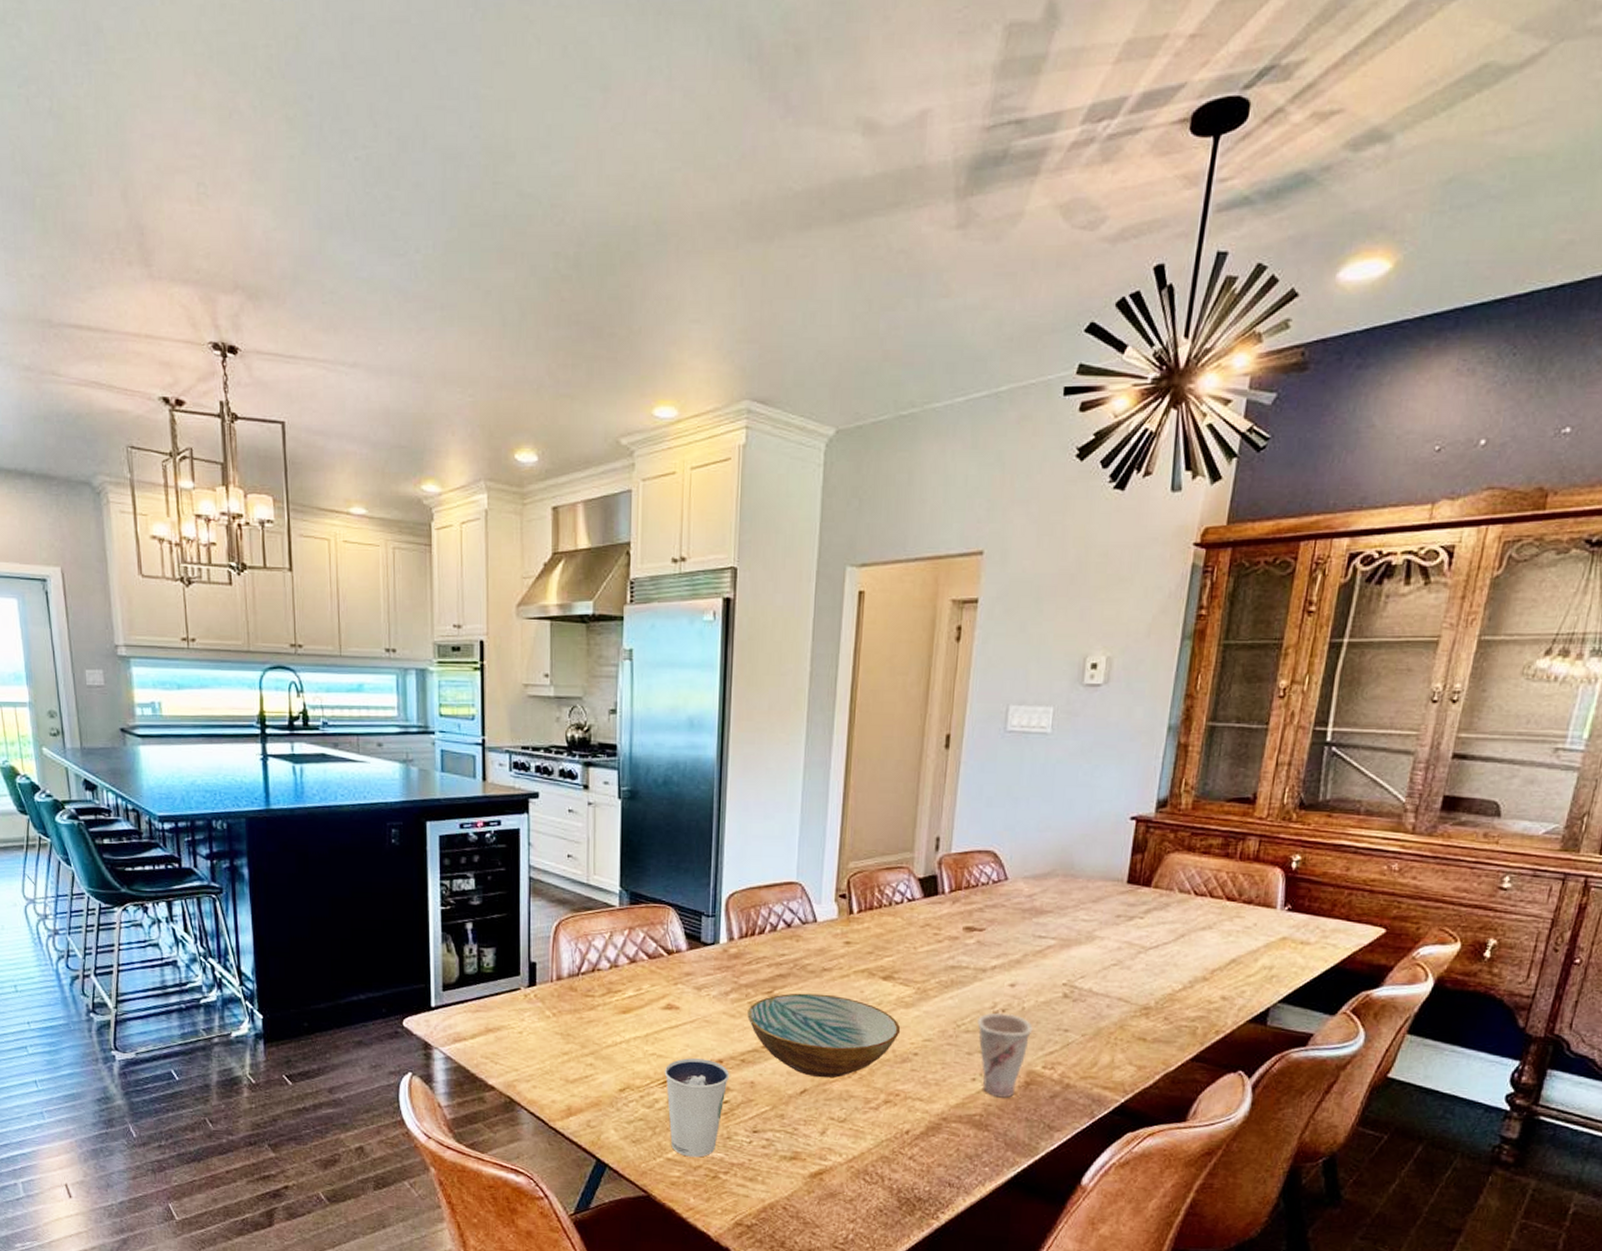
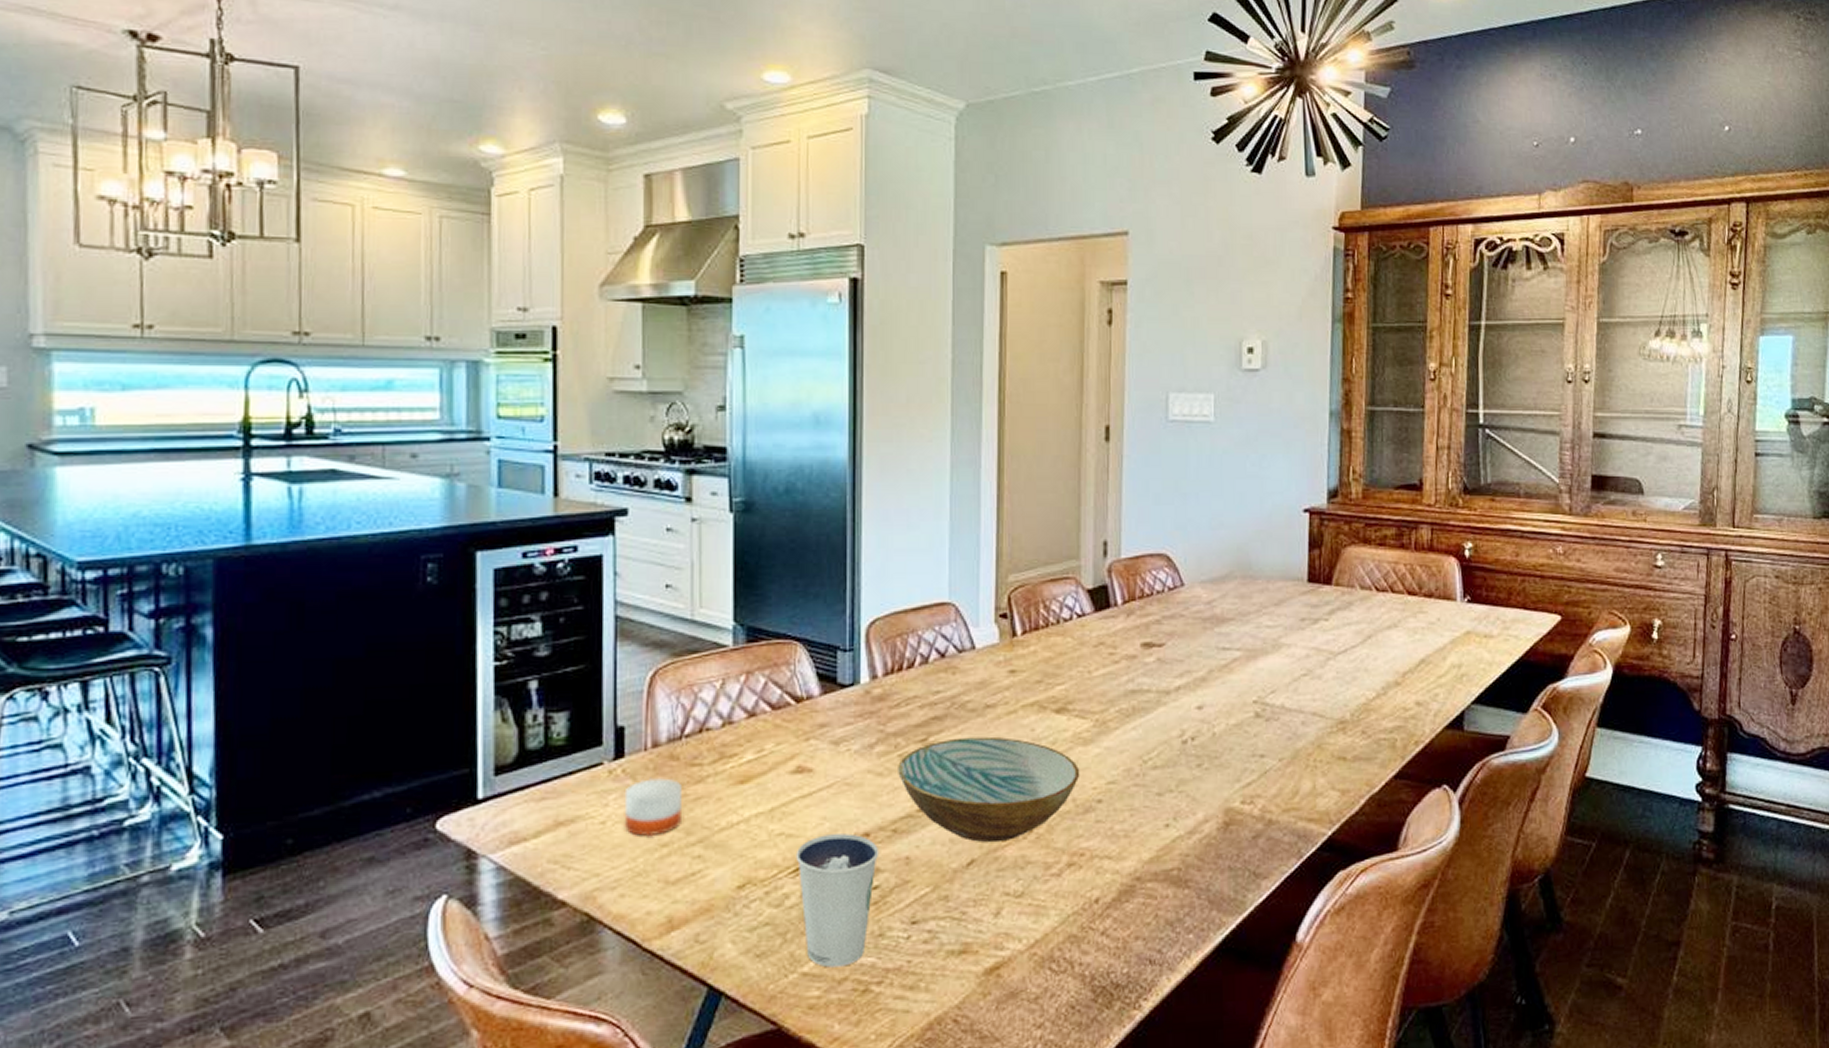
candle: none [535,1002,578,1046] -> present [624,777,681,836]
cup: present [977,1012,1033,1098] -> none [1166,741,1226,845]

